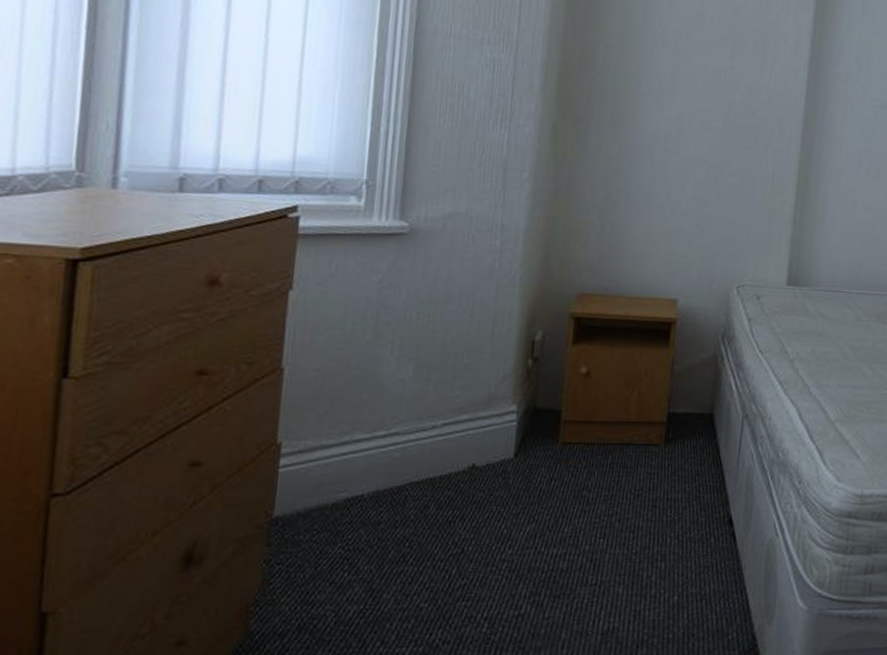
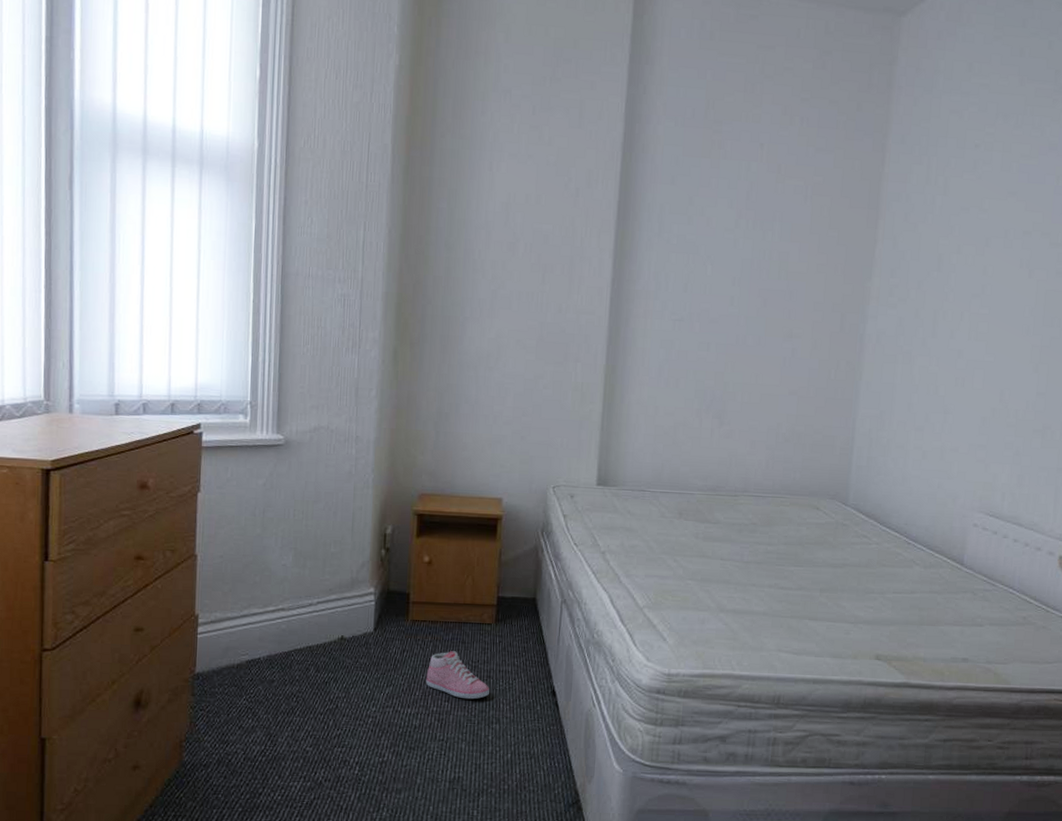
sneaker: none [577,478,655,534] -> present [425,651,489,700]

